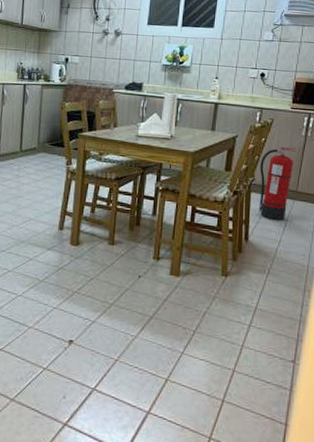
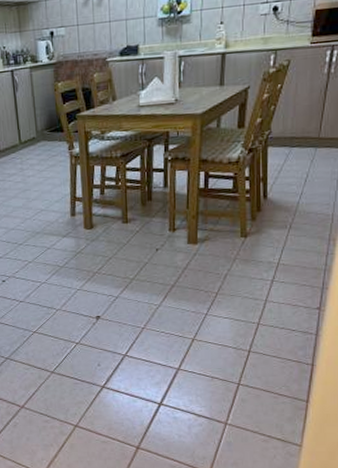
fire extinguisher: present [259,146,299,221] -> none [277,88,320,173]

